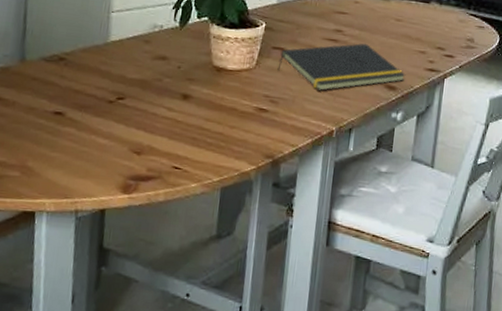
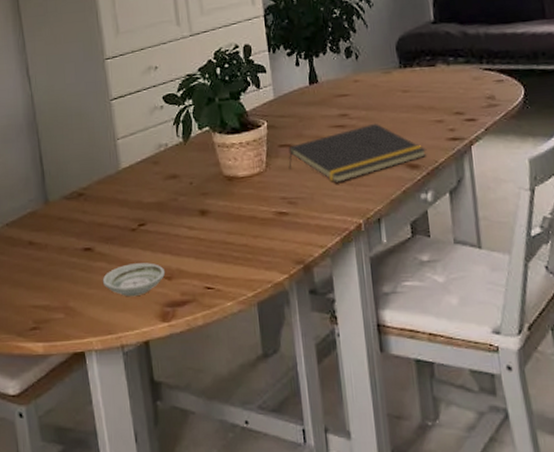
saucer: none [67,133,136,166] -> present [102,262,166,297]

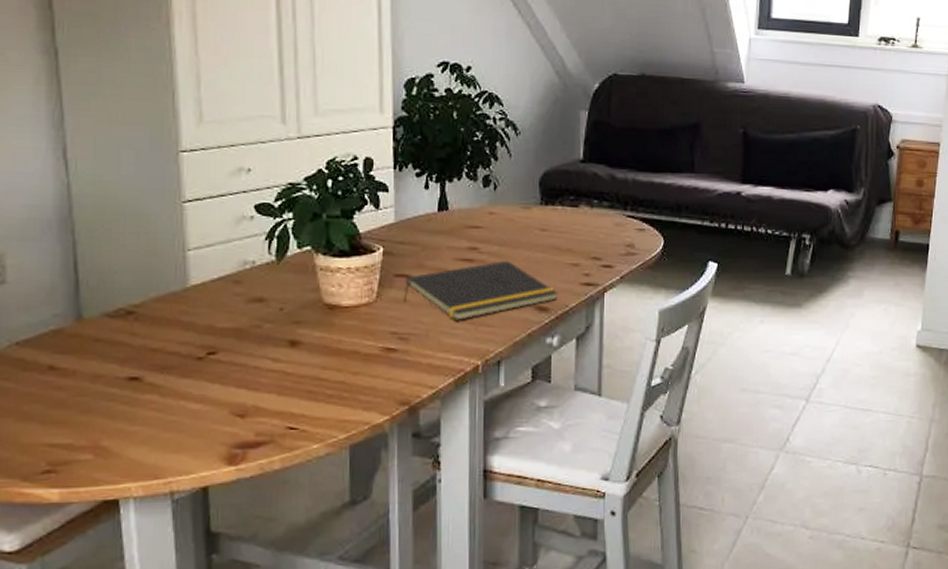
saucer: present [102,262,166,297] -> none [151,397,238,436]

